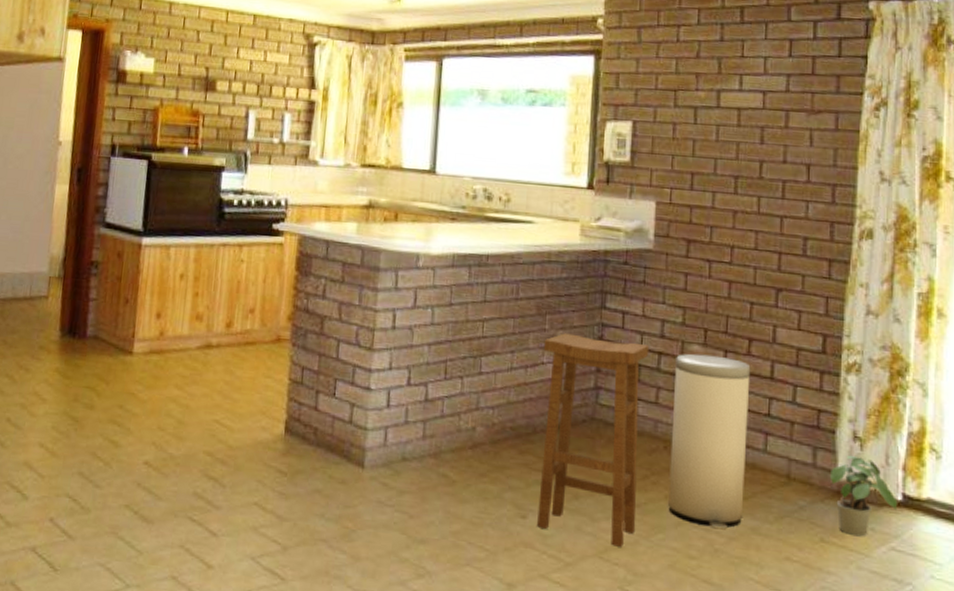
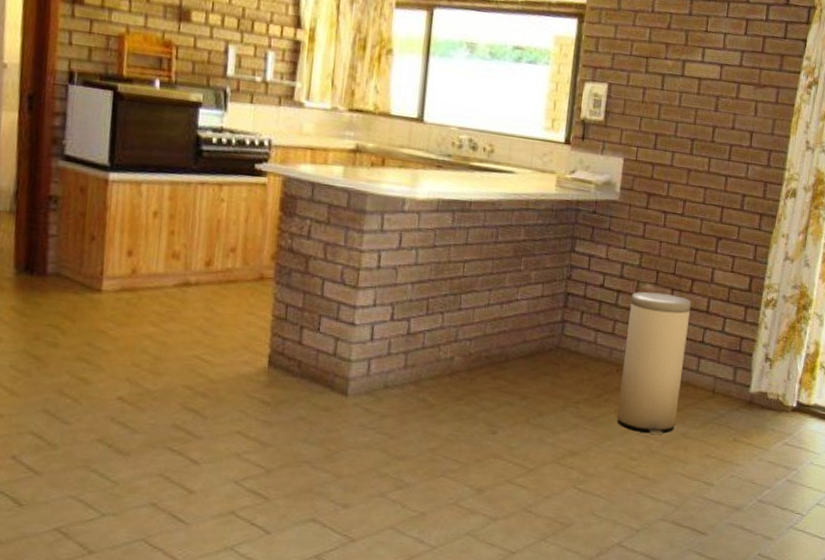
bar stool: present [537,333,650,547] -> none [505,273,610,454]
potted plant: present [831,455,898,536] -> none [745,372,793,435]

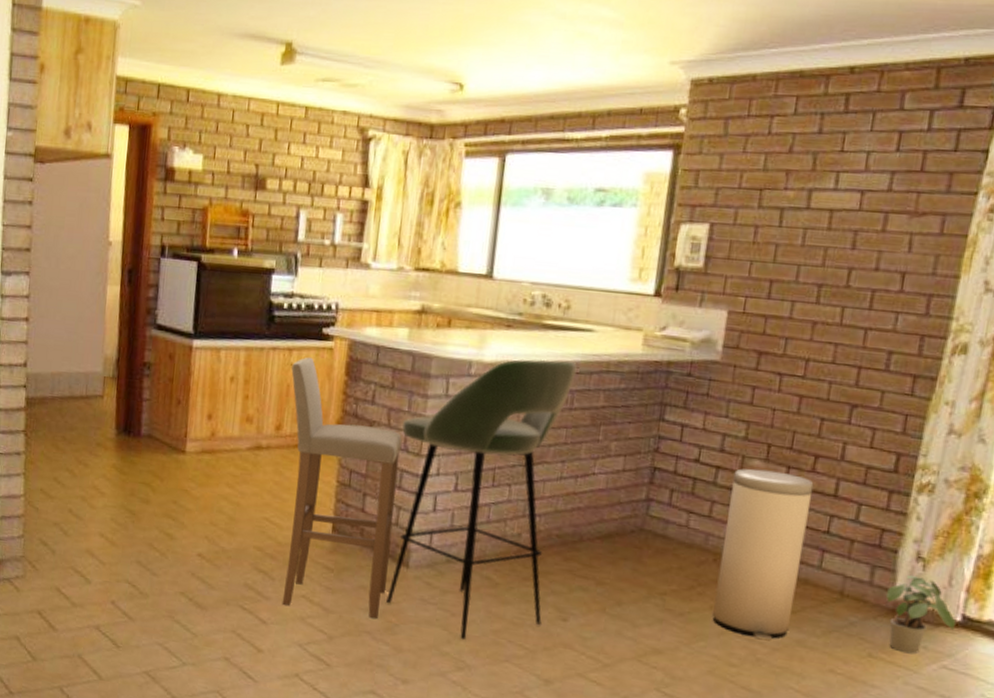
bar stool: none [215,192,339,449] -> present [282,357,403,619]
bar stool: none [326,197,501,459] -> present [386,359,577,639]
potted plant: none [745,372,793,435] -> present [886,574,957,653]

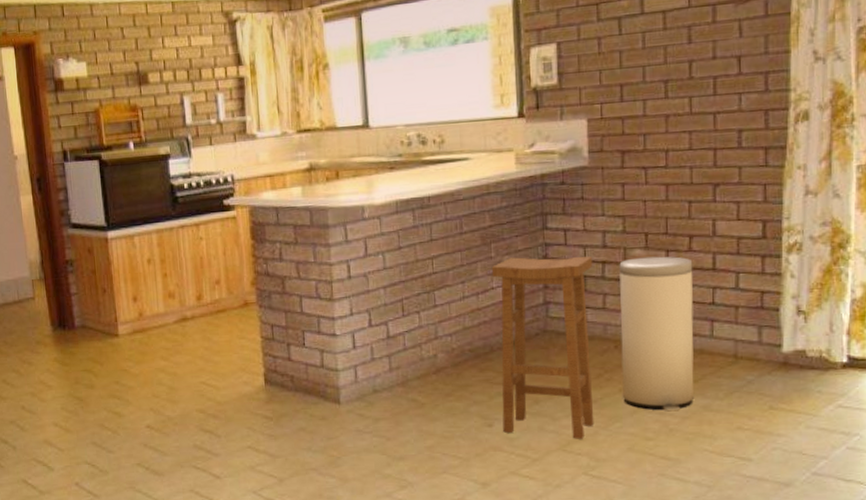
bar stool: present [282,357,403,619] -> none [201,228,324,458]
bar stool: present [386,359,577,639] -> none [312,189,470,460]
bar stool: none [577,444,708,652] -> present [491,256,594,439]
potted plant: present [886,574,957,653] -> none [776,328,844,399]

